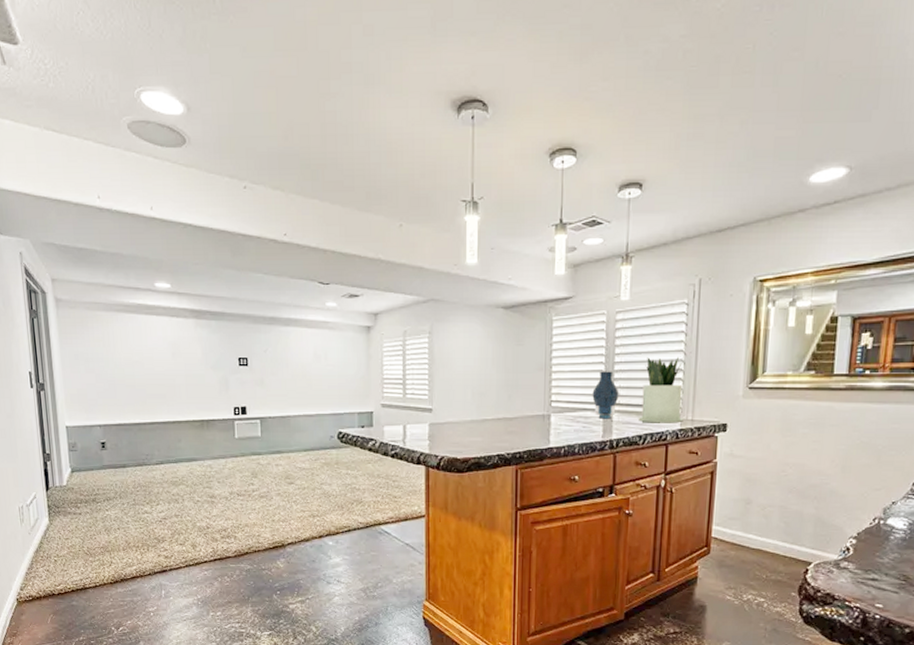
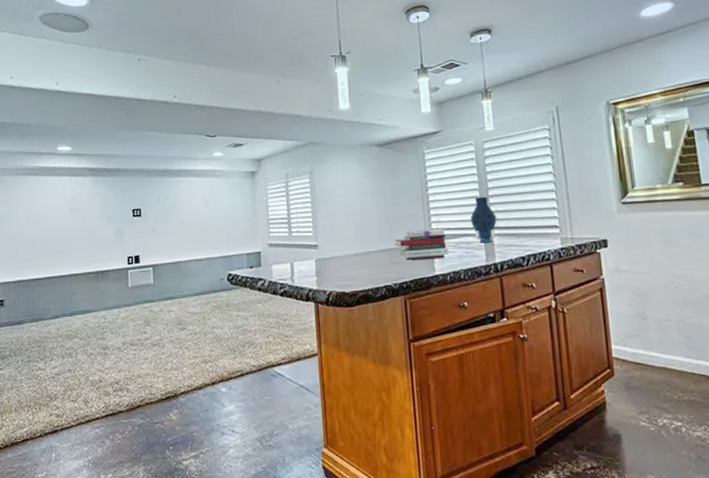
books: none [512,400,566,431] -> present [394,228,449,260]
planter: present [637,356,685,423] -> none [518,178,565,244]

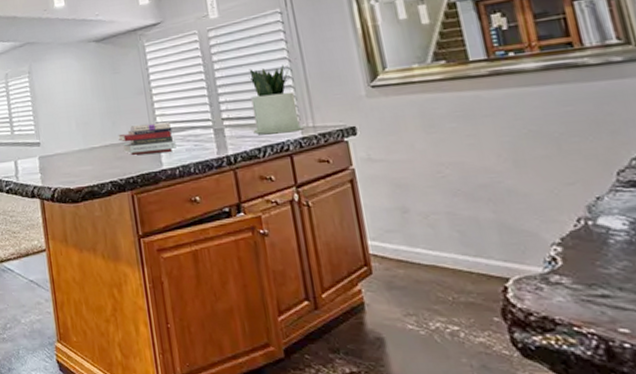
vase: present [470,196,497,243] -> none [197,87,228,136]
planter: none [518,178,565,244] -> present [249,64,305,135]

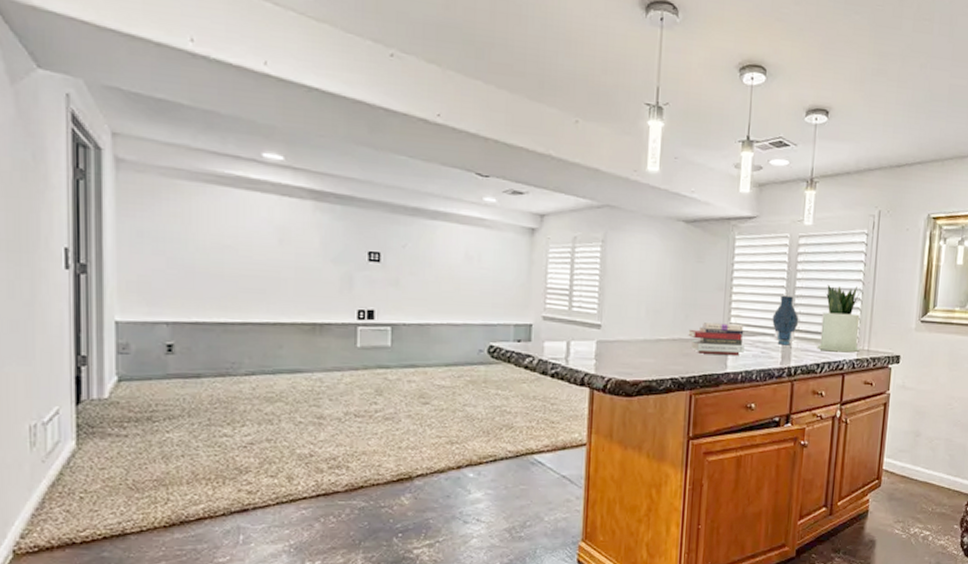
vase: none [197,87,228,136] -> present [772,295,799,345]

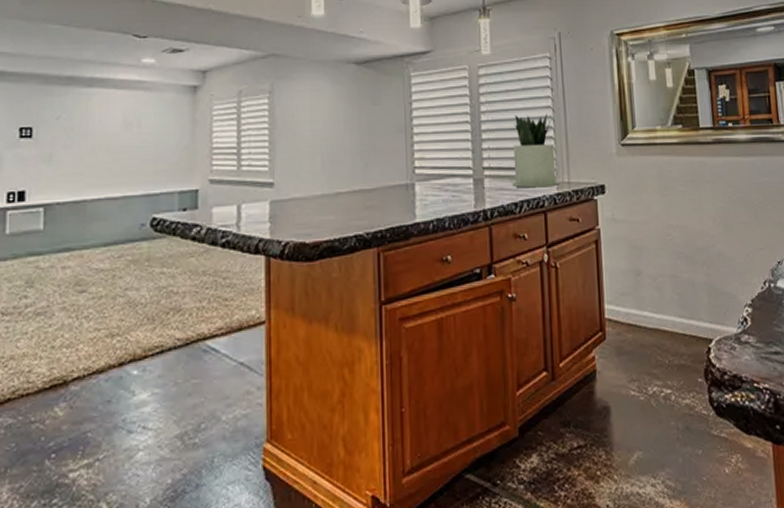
books: present [688,321,745,355] -> none [369,166,433,204]
vase: present [772,295,799,345] -> none [459,131,489,186]

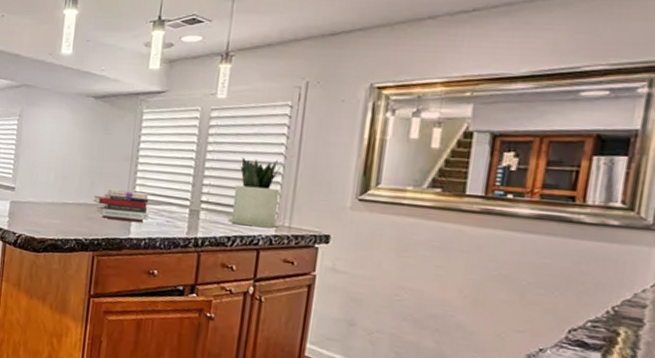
books: none [369,166,433,204] -> present [93,188,149,222]

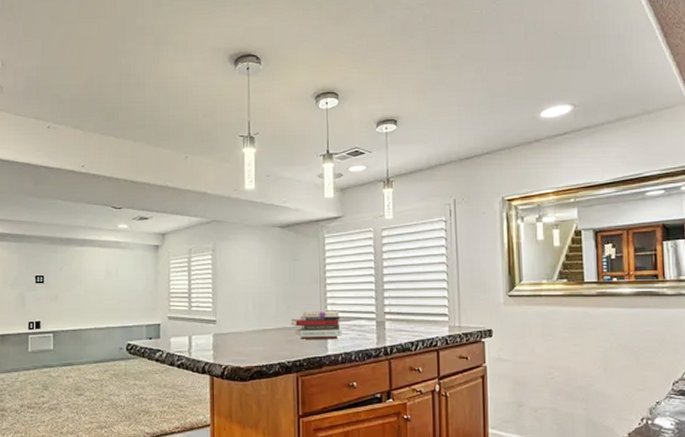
planter: present [227,157,282,229] -> none [408,268,452,330]

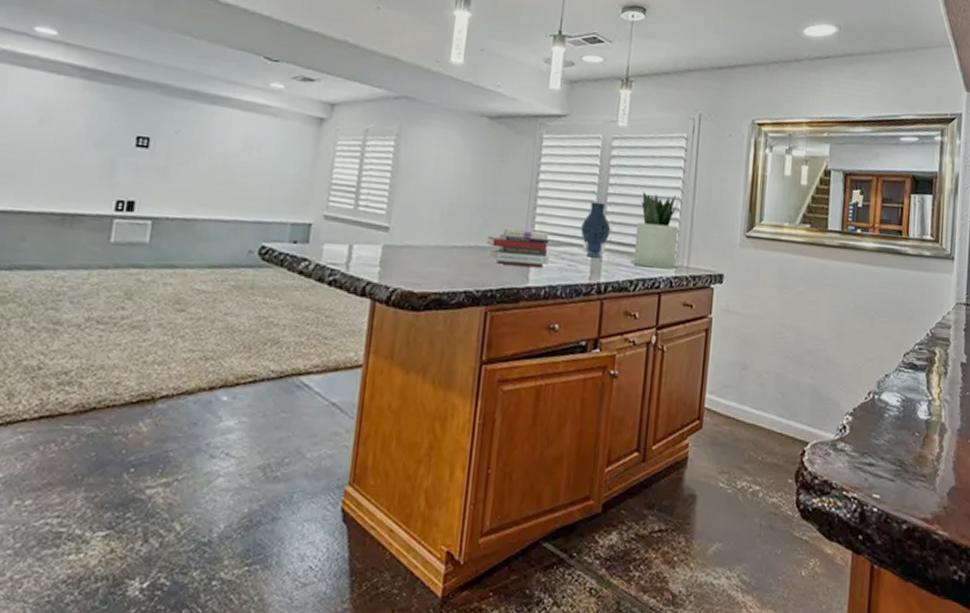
vase: none [365,282,390,327] -> present [581,201,611,258]
planter: none [408,268,452,330] -> present [629,192,680,270]

